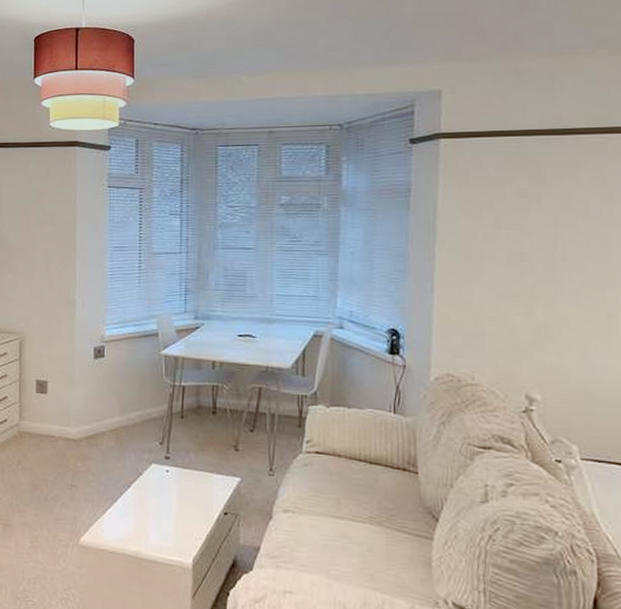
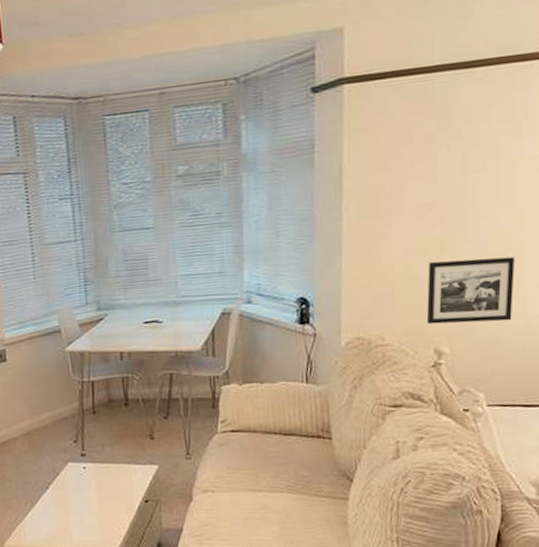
picture frame: none [517,308,609,375] -> present [426,256,516,325]

